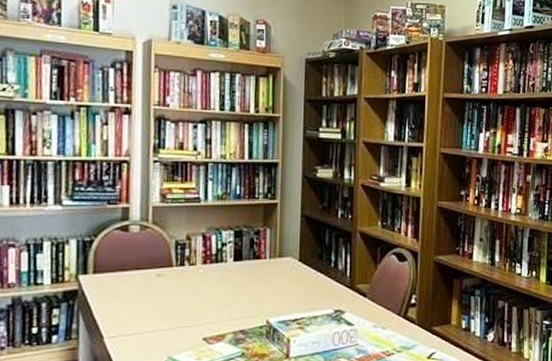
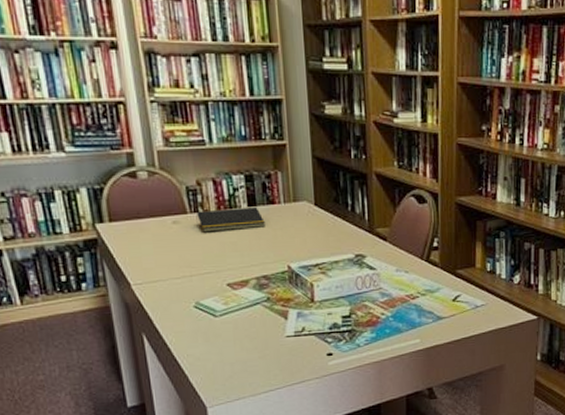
notepad: none [181,261,249,286] -> present [196,206,265,232]

